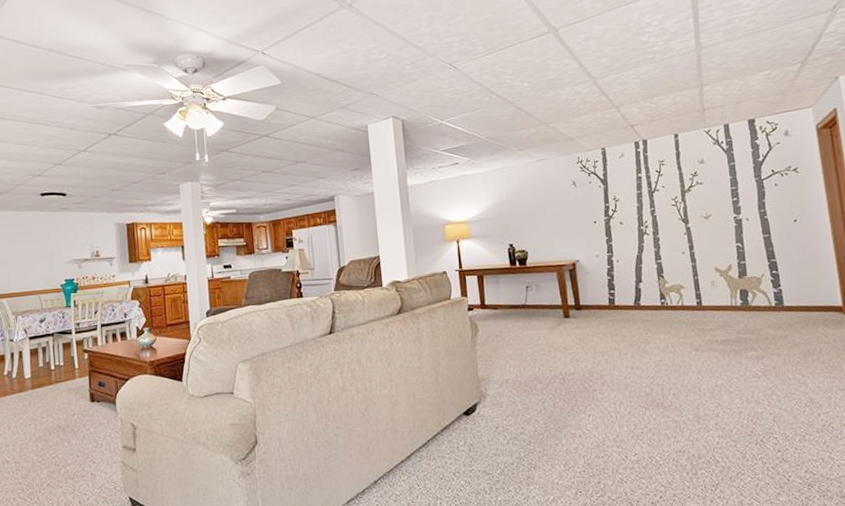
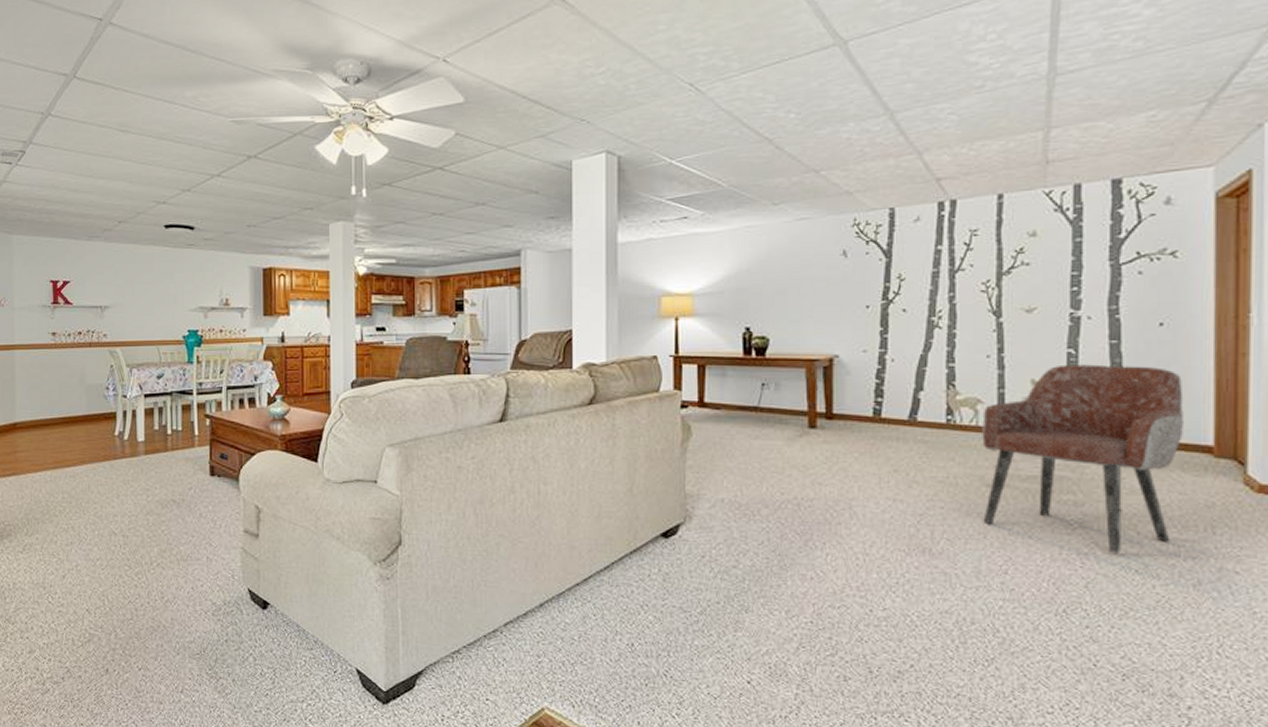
armchair: none [685,252,825,393] -> present [982,364,1184,553]

